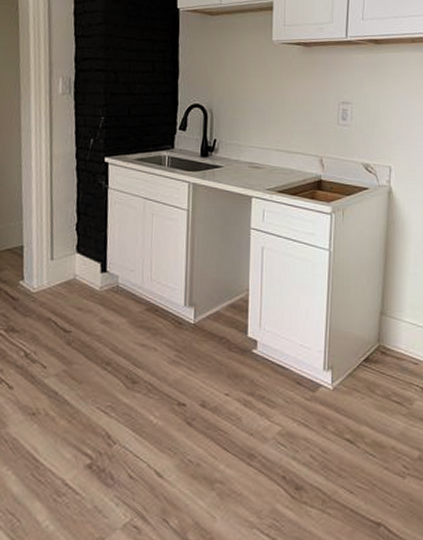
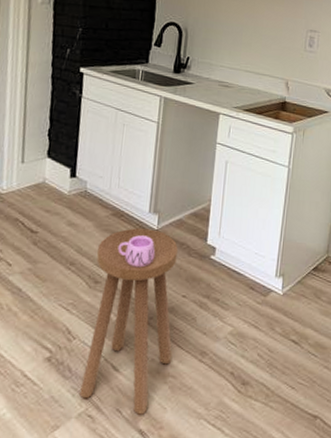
stool: none [123,323,218,525] -> present [79,228,178,415]
mug: none [154,331,194,365] -> present [117,235,156,268]

